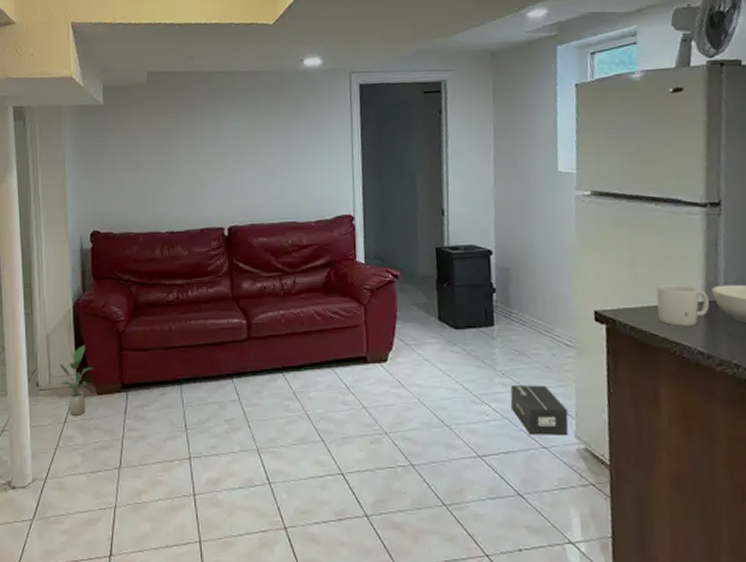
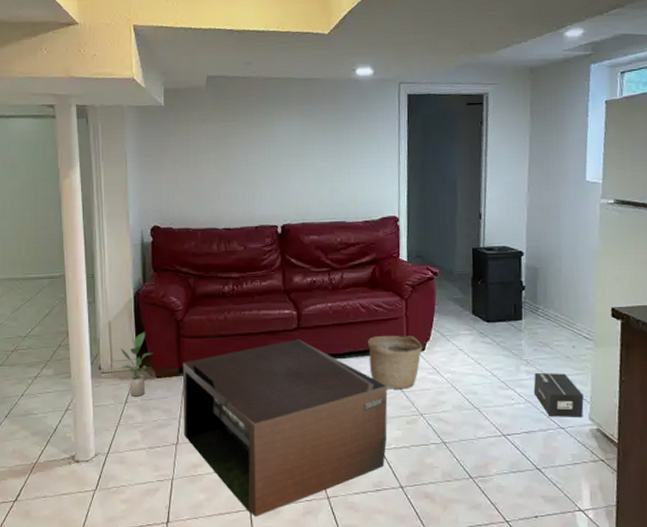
coffee table: none [125,350,349,550] -> present [183,339,388,517]
basket: none [323,345,385,405] -> present [367,336,423,389]

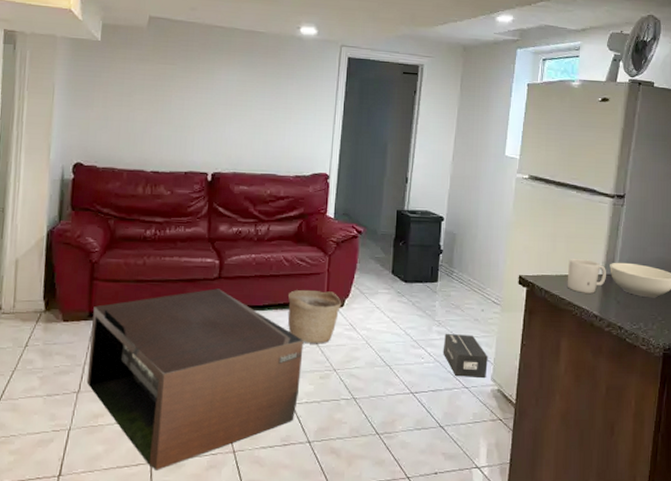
potted plant: present [120,332,154,397] -> none [25,272,63,340]

